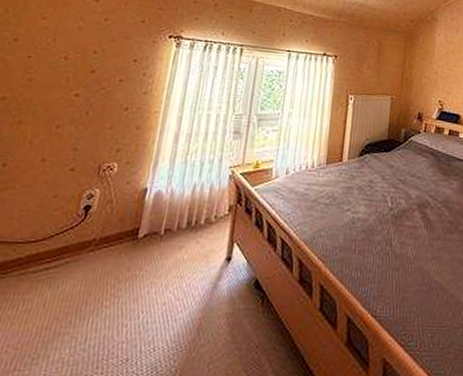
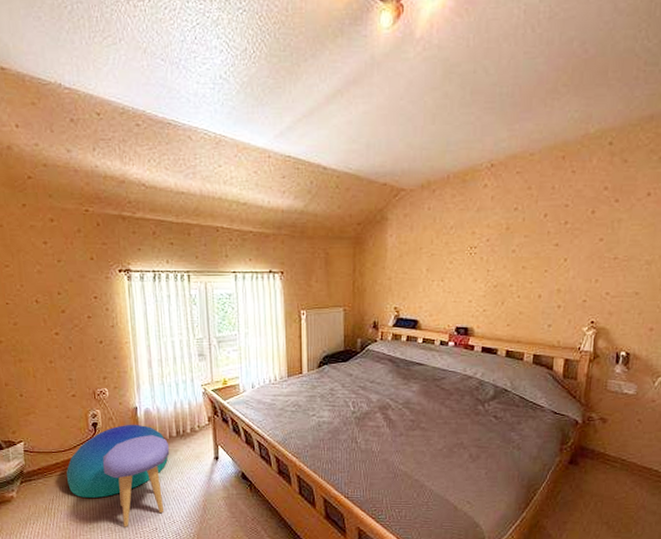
pouf: none [23,209,171,311] -> present [66,424,168,498]
stool: none [79,225,175,357] -> present [102,435,170,527]

